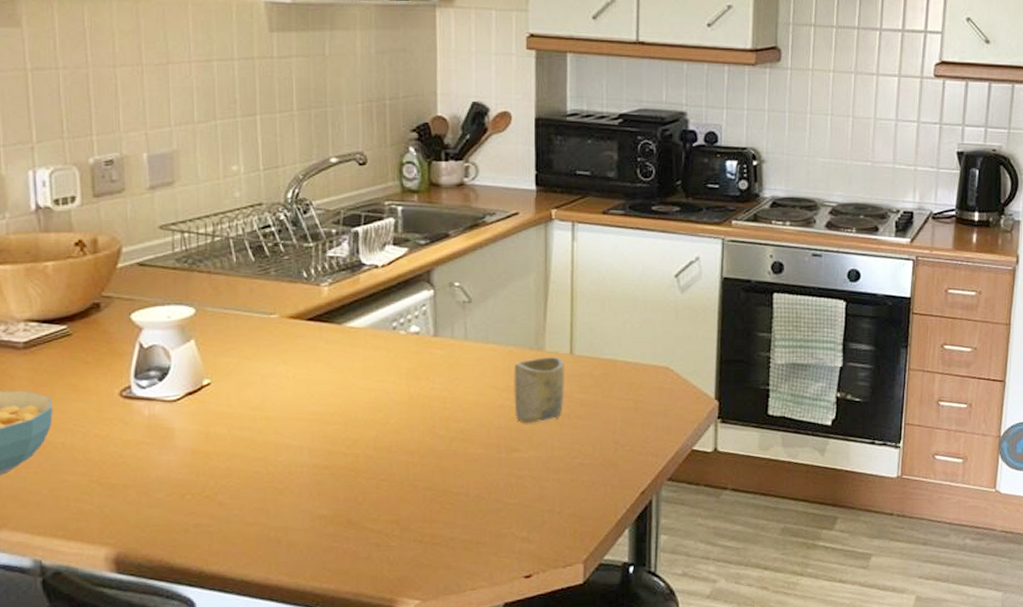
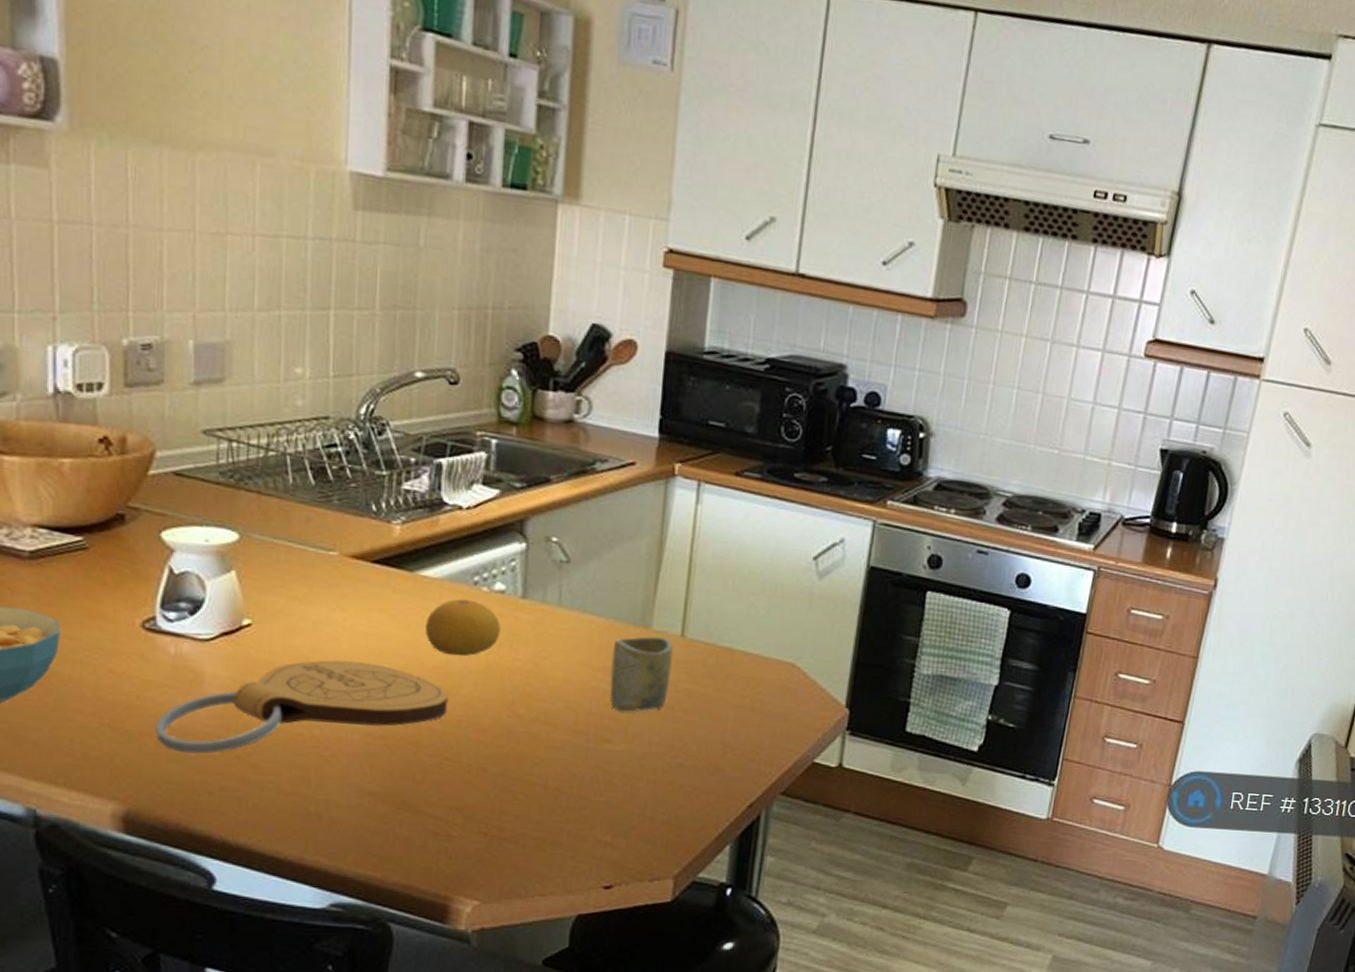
cutting board: none [136,405,380,499] -> present [155,660,449,754]
fruit: none [356,343,418,392] -> present [425,599,501,657]

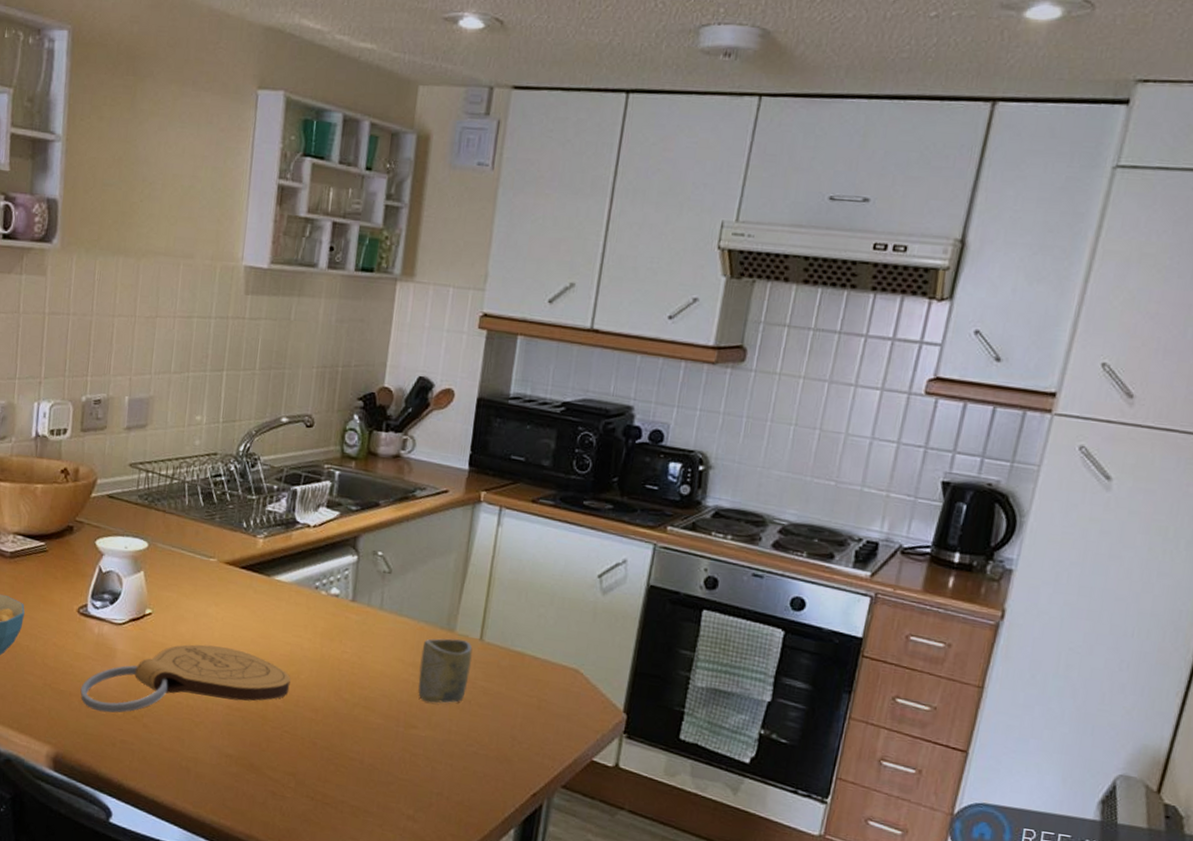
fruit: present [425,599,501,657] -> none [276,600,334,648]

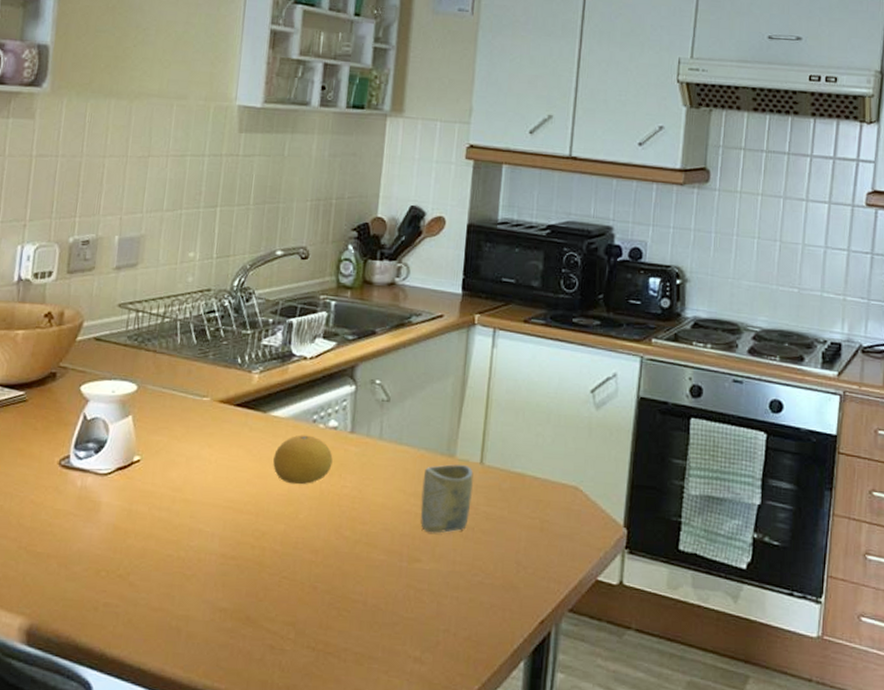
cutting board: present [80,644,291,713] -> none [59,490,289,574]
fruit: none [276,600,334,648] -> present [273,435,333,485]

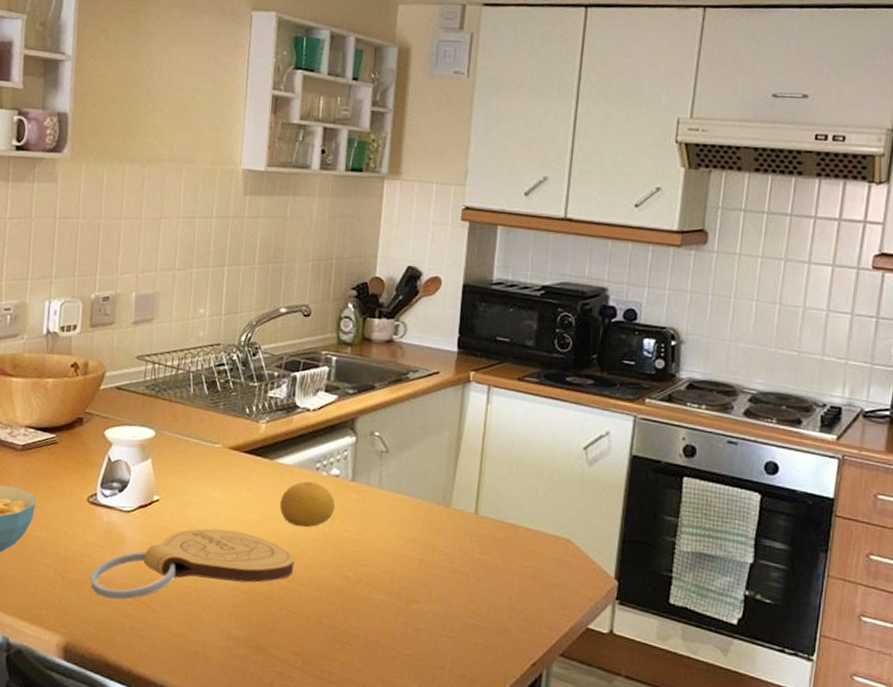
cutting board: none [59,490,289,574] -> present [90,528,295,600]
cup: present [420,464,473,533] -> none [418,513,468,577]

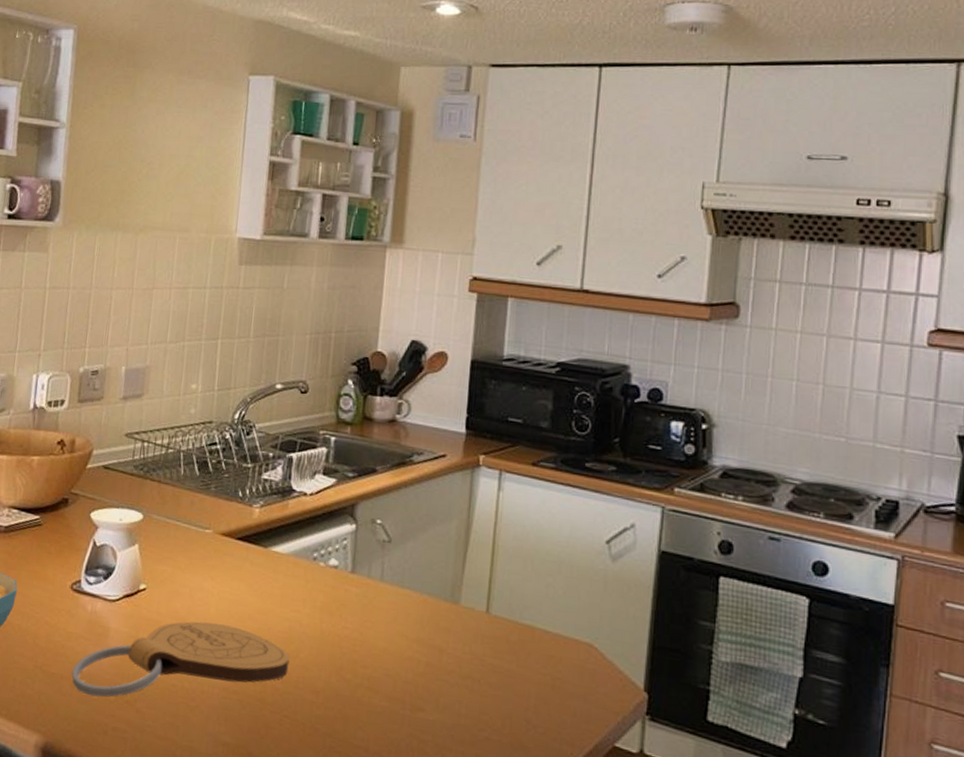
fruit: present [280,481,335,528] -> none [274,572,334,623]

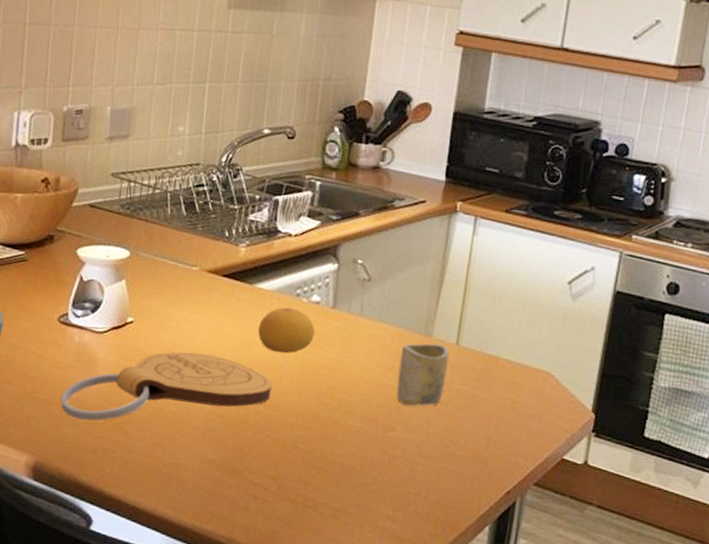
fruit: none [274,572,334,623] -> present [258,307,315,354]
cup: none [423,611,479,683] -> present [397,343,449,406]

